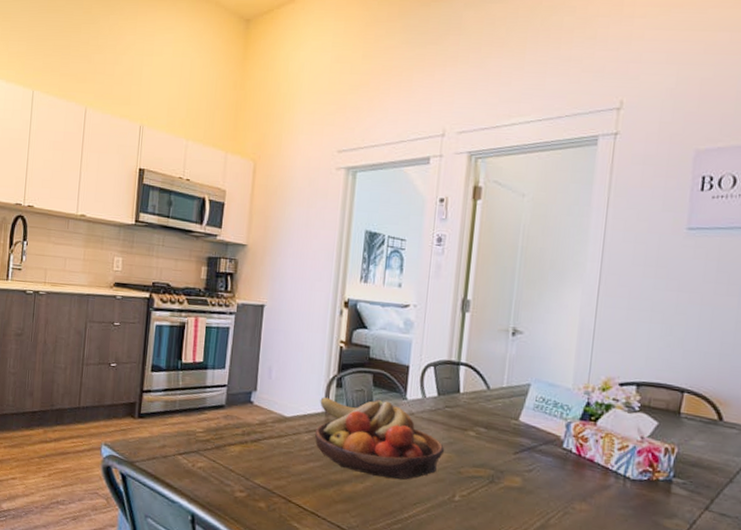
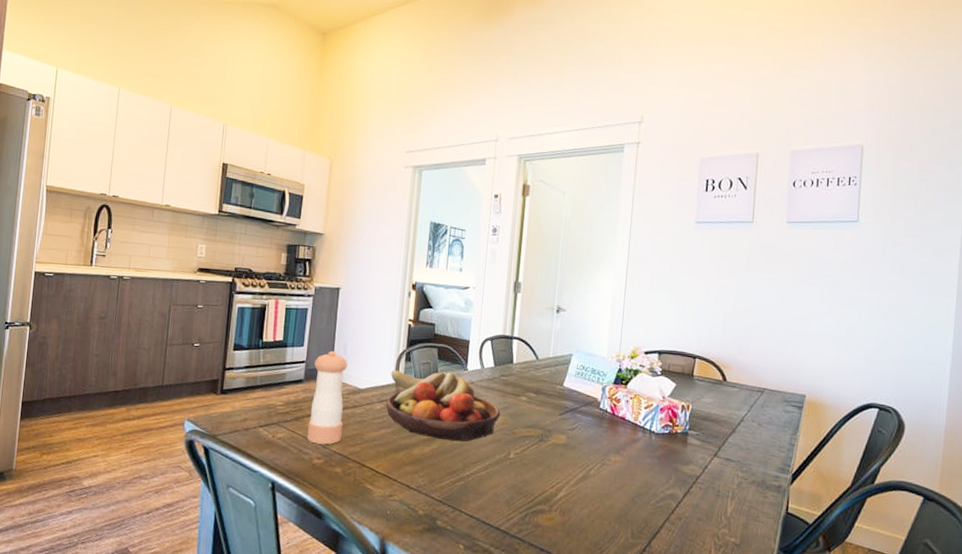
pepper shaker: none [228,374,273,477] -> present [307,350,348,445]

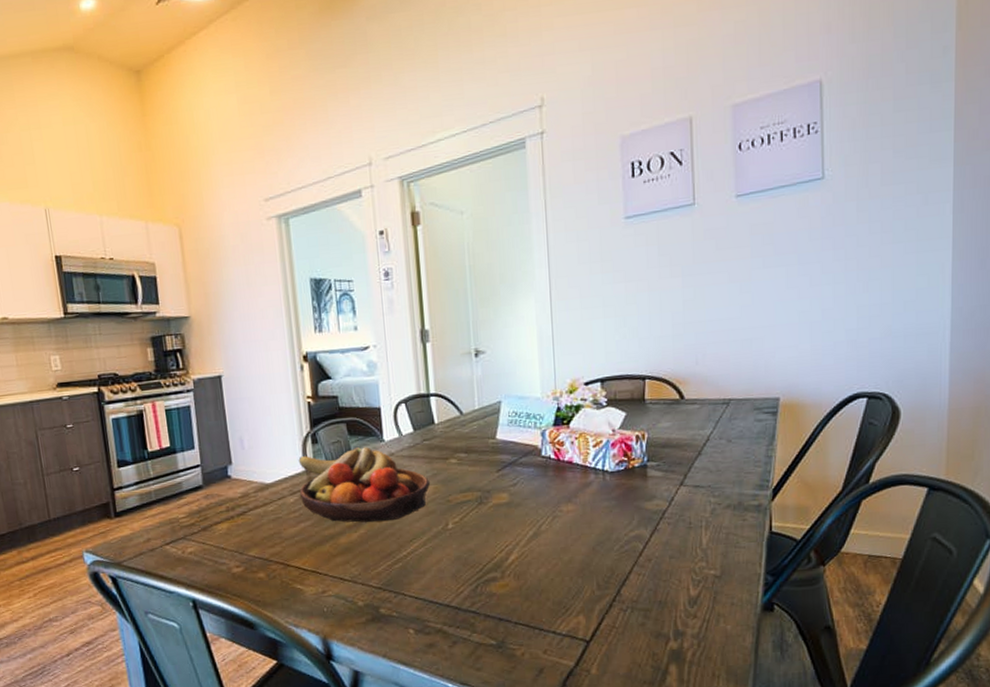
pepper shaker: present [307,350,348,445] -> none [210,447,259,552]

